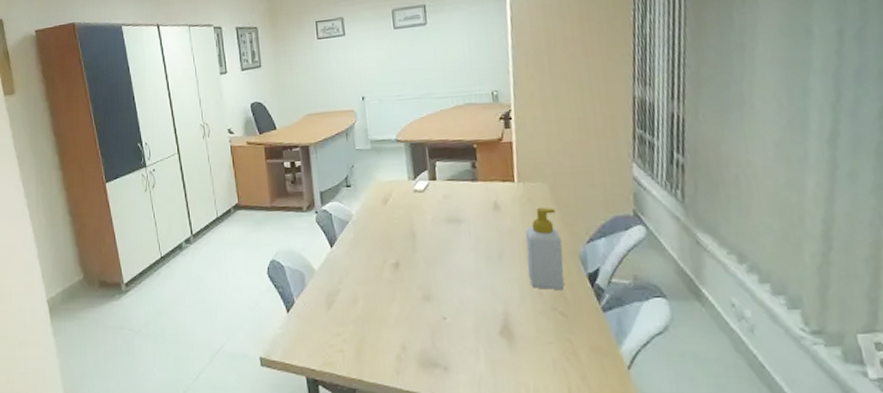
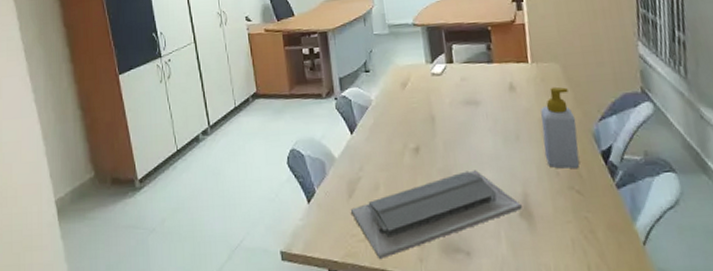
architectural model: none [328,287,502,369] -> present [350,170,522,259]

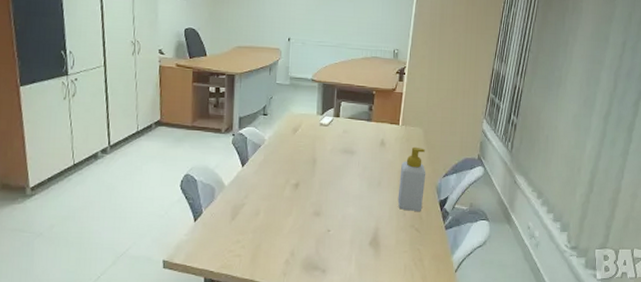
architectural model: present [350,170,522,259] -> none [231,206,372,271]

